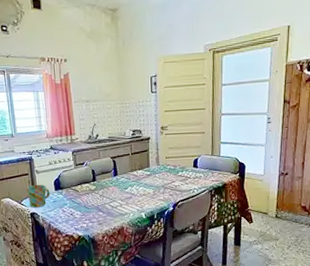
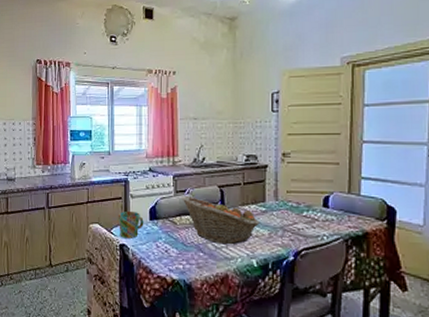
fruit basket: none [81,168,146,204] -> present [182,196,260,245]

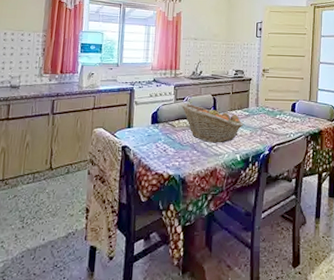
mug: present [118,210,144,239] -> none [122,116,146,140]

